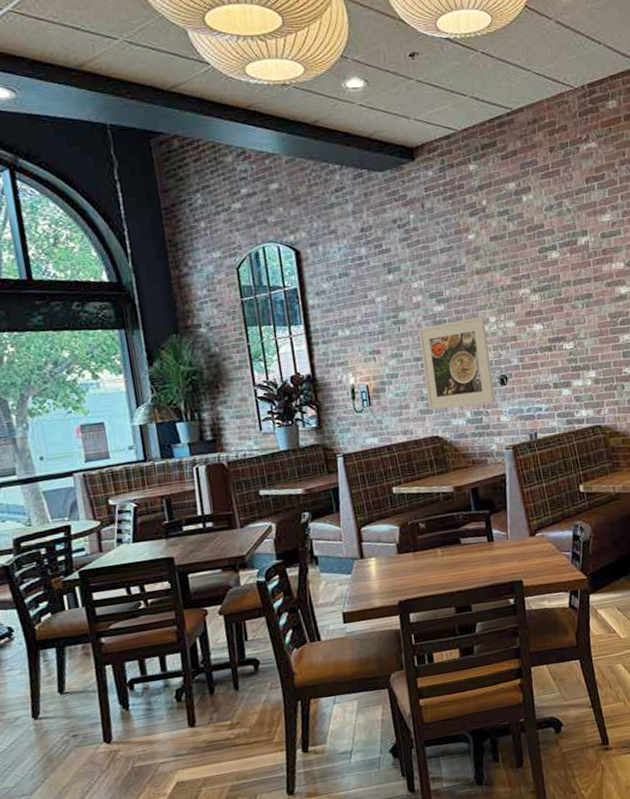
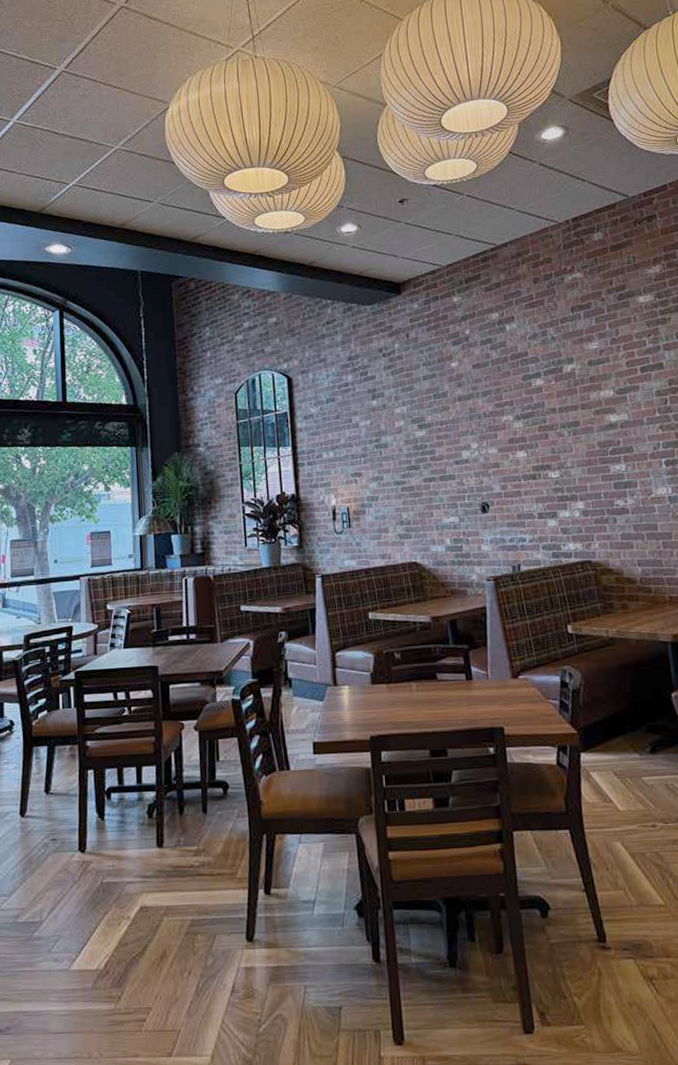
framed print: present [418,316,495,411] -> none [399,442,476,535]

